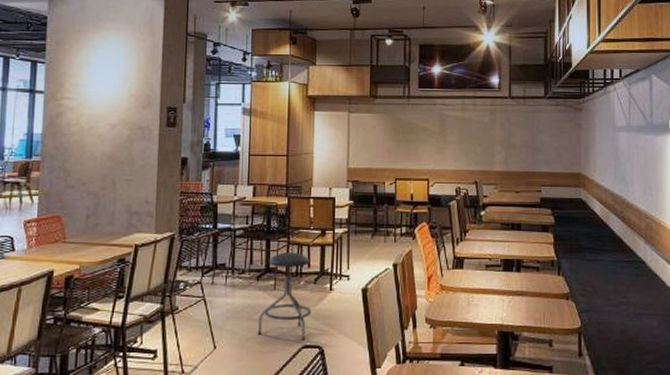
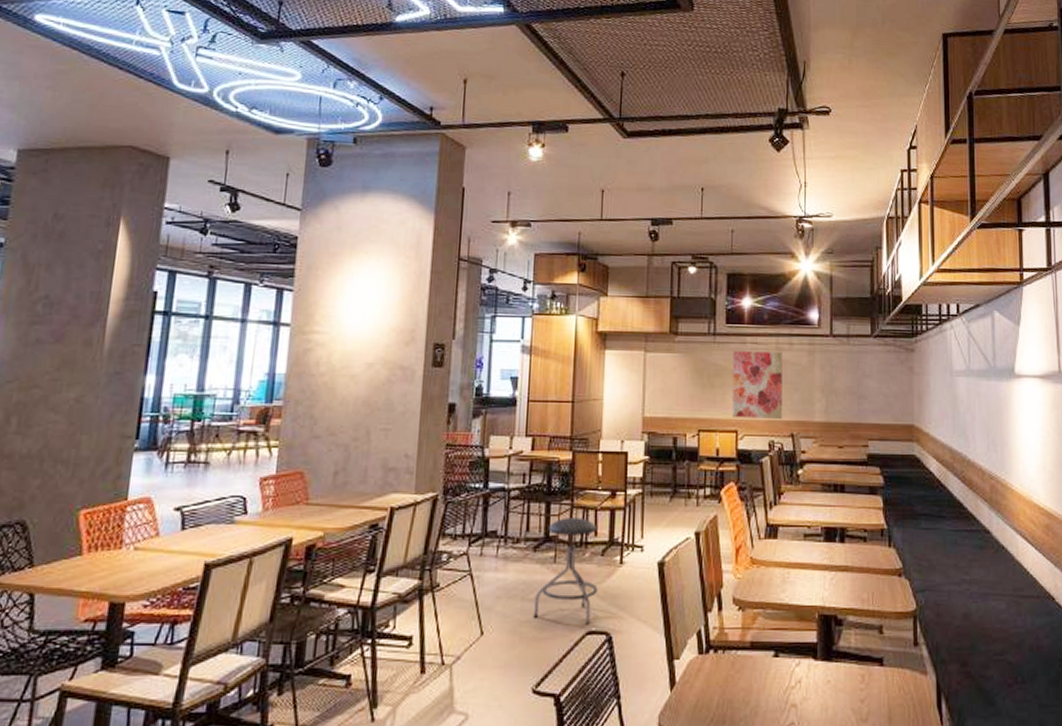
wall art: none [424,111,468,169] -> present [732,351,783,419]

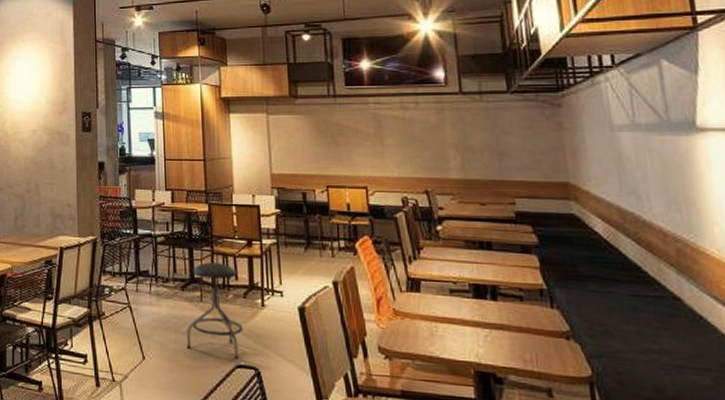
wall art: present [732,351,783,419] -> none [355,111,414,176]

